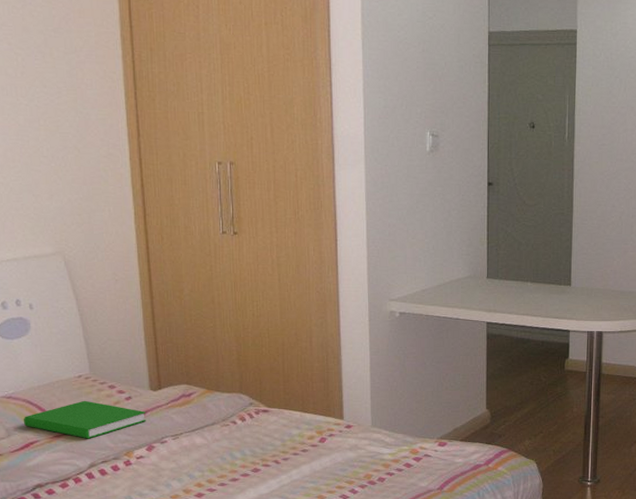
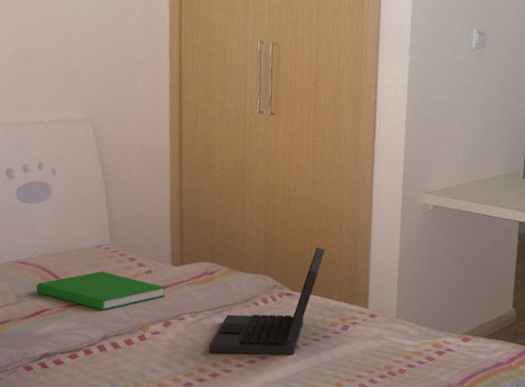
laptop: none [192,362,297,474] -> present [208,247,326,355]

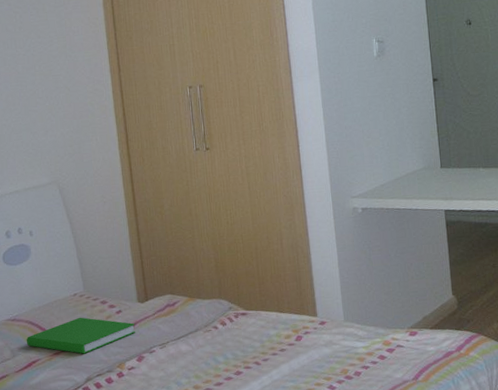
laptop: present [208,247,326,355] -> none [179,264,271,381]

